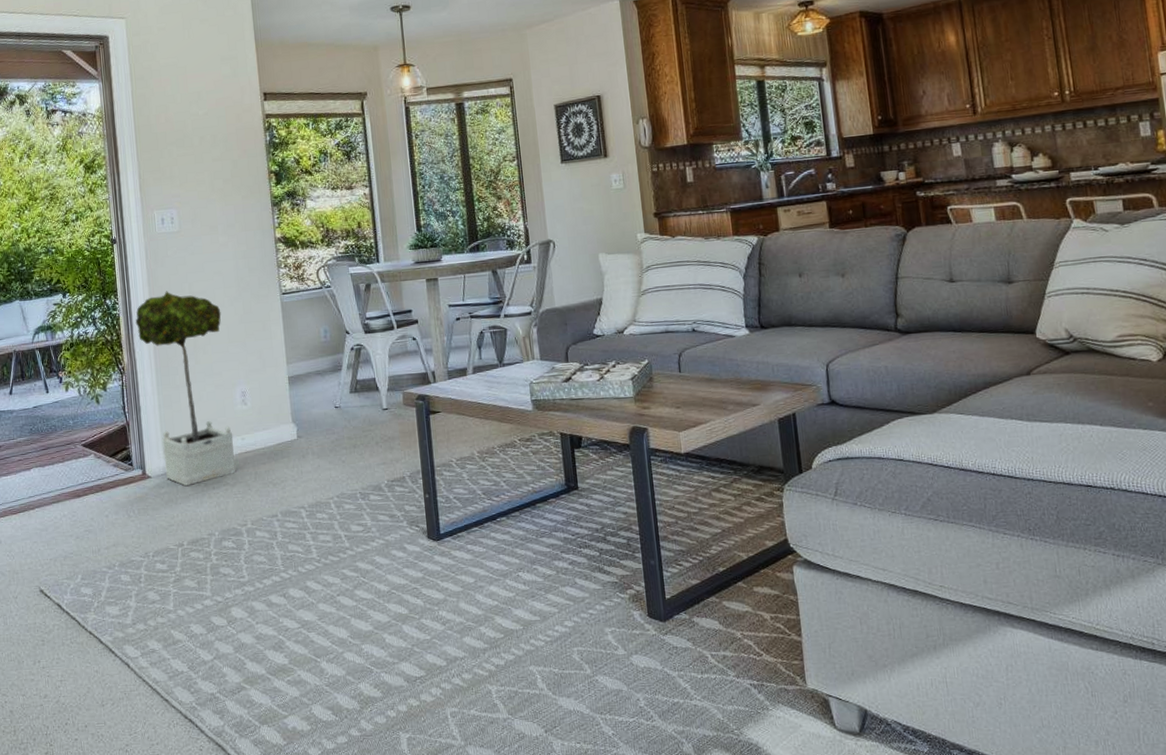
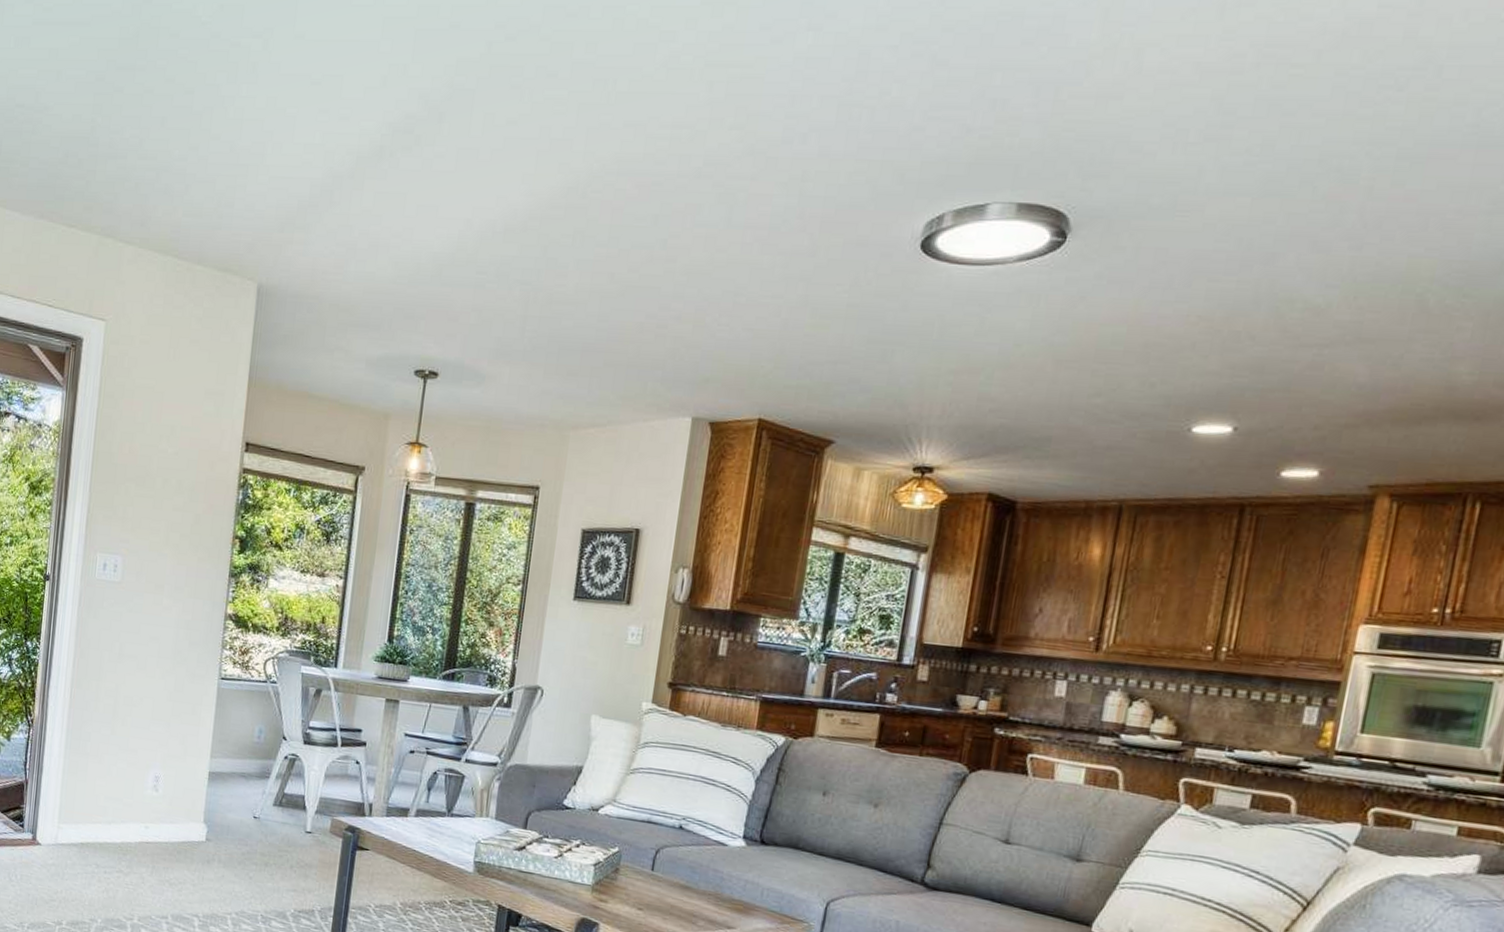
potted tree: present [135,291,235,487] -> none [54,646,150,864]

